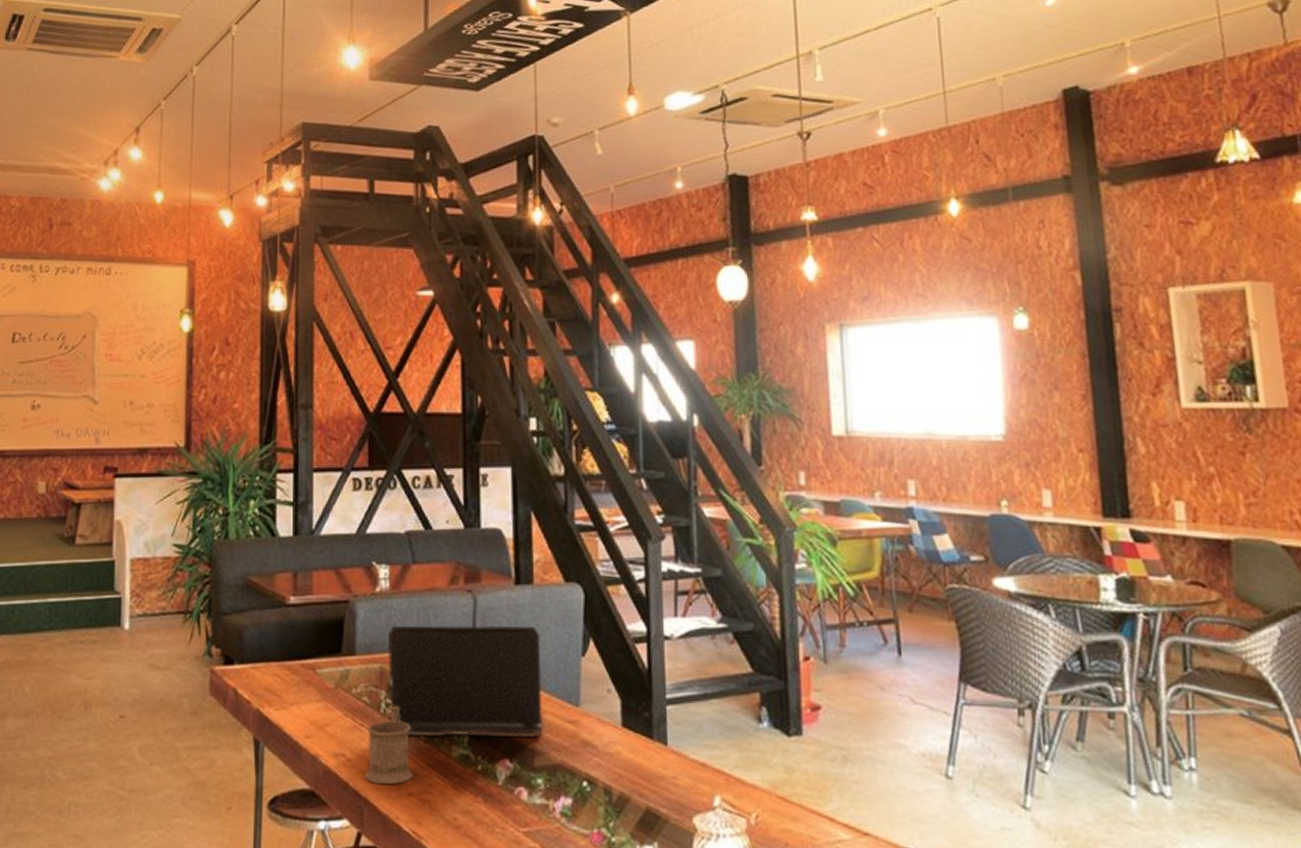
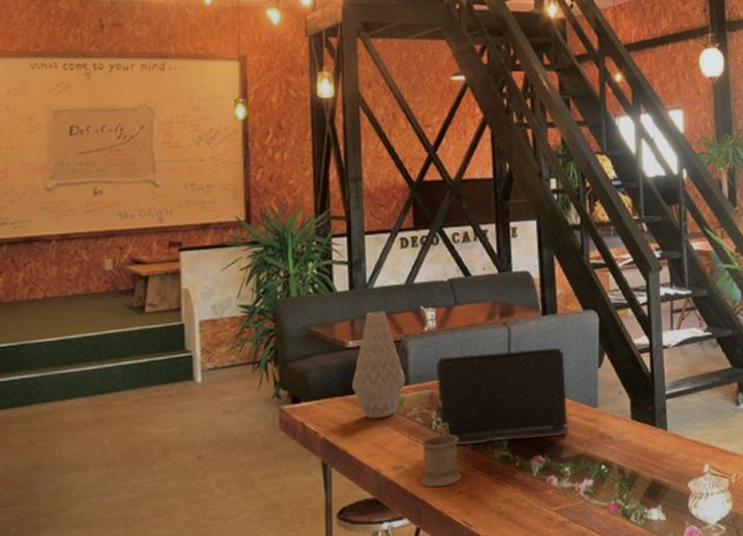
vase: none [290,564,352,692] -> present [351,311,405,419]

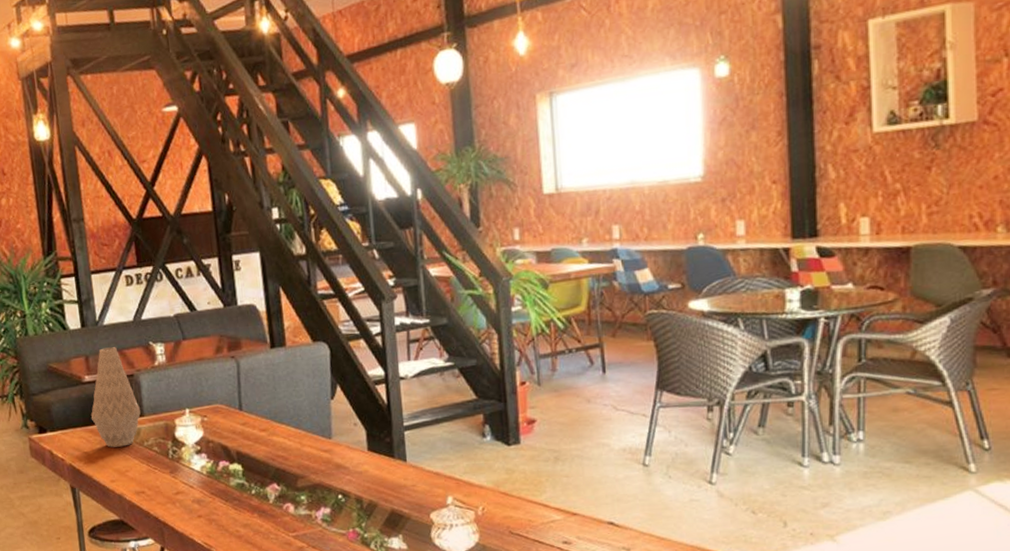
mug: present [421,422,462,488] -> none [160,452,201,511]
laptop computer: present [436,348,568,445] -> none [169,380,303,473]

